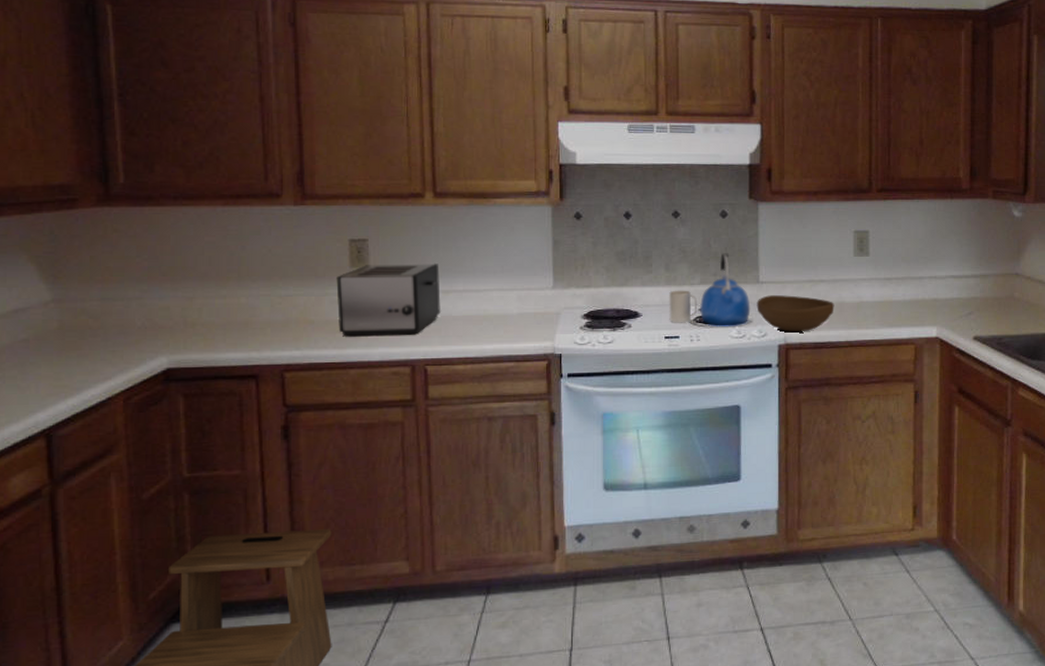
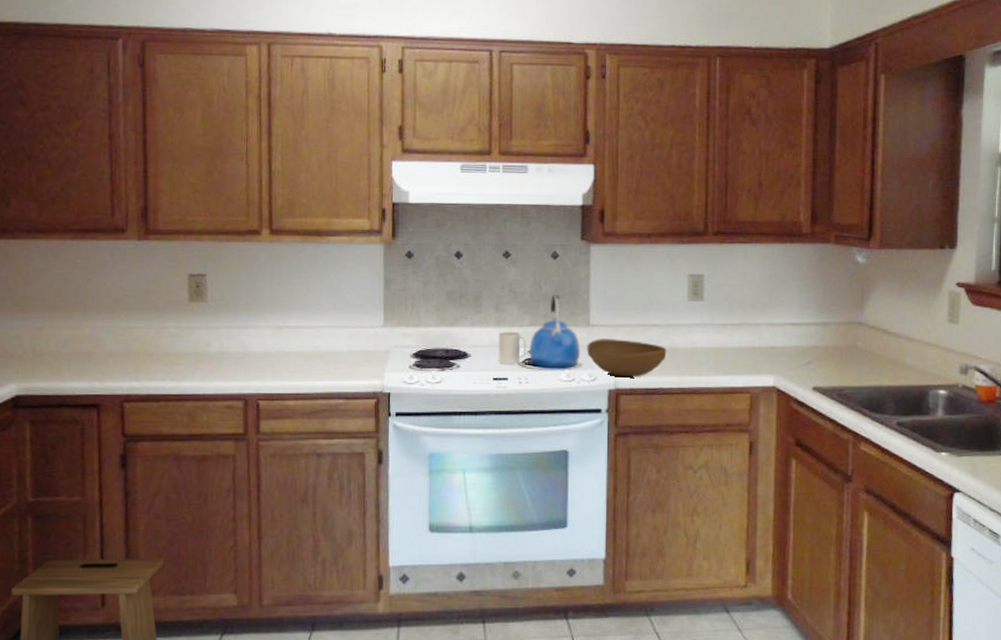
toaster: present [336,264,441,337] -> none [175,299,274,370]

